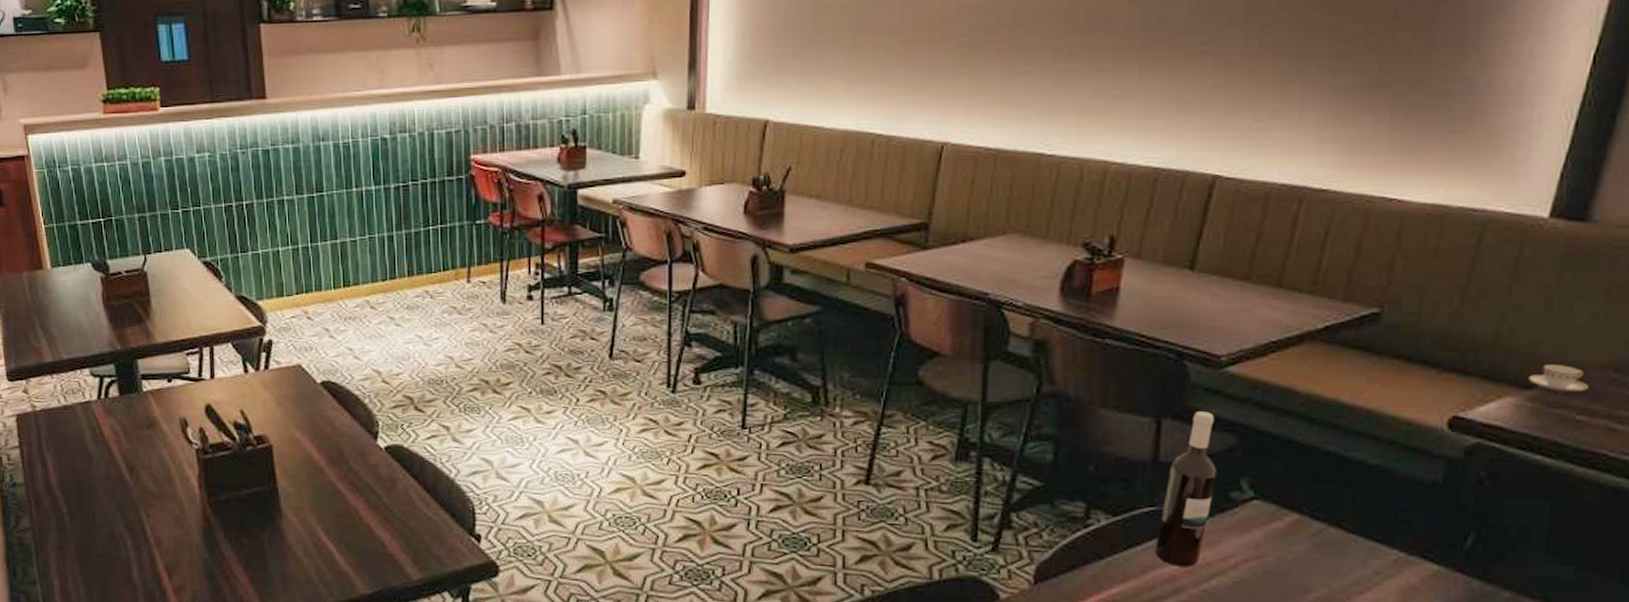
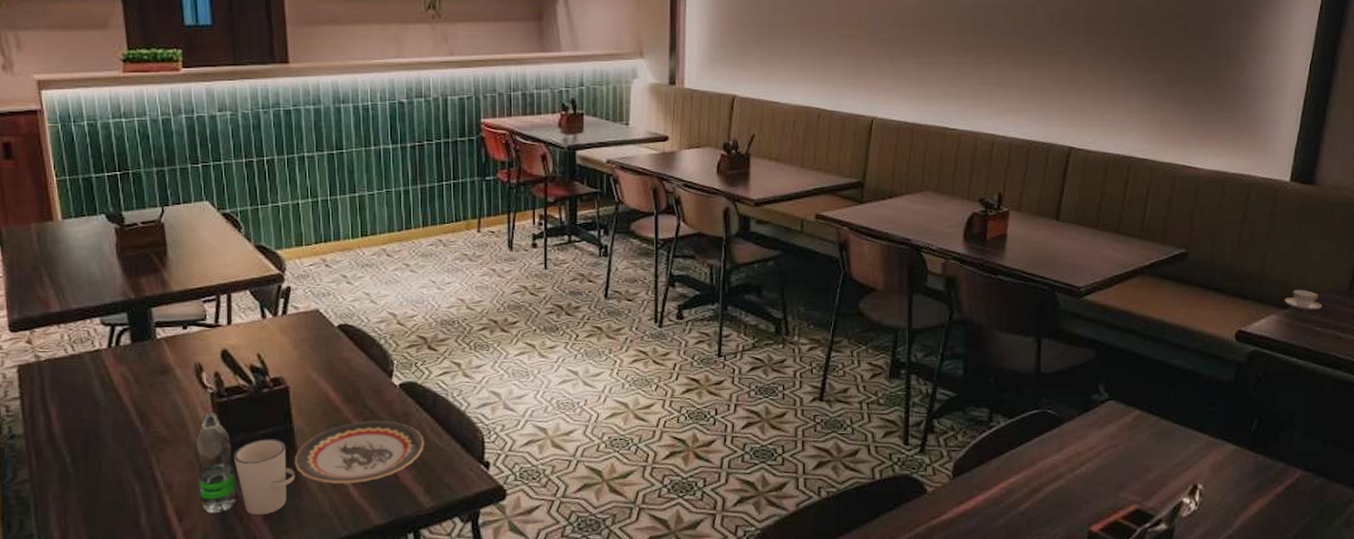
bottle: none [181,469,224,573] -> present [194,412,237,514]
cup: none [219,499,281,577] -> present [233,439,296,516]
plate: none [279,484,413,550] -> present [294,420,425,484]
wine bottle: present [1154,412,1218,567] -> none [1040,332,1083,457]

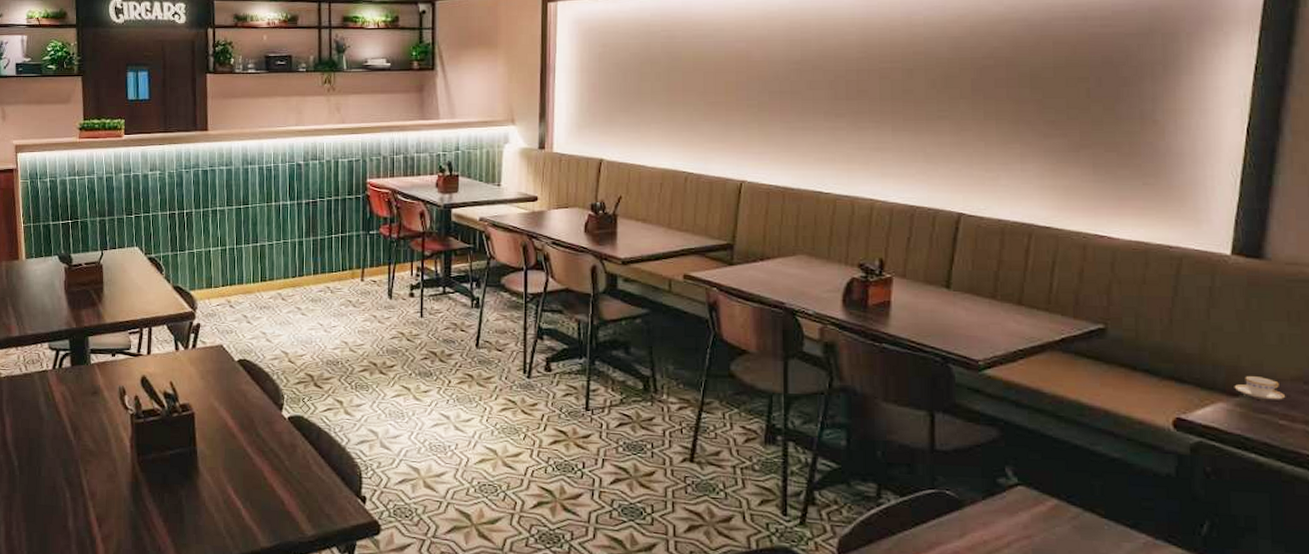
bottle: present [194,412,237,514] -> none [115,431,147,524]
cup: present [233,439,296,516] -> none [146,458,196,529]
plate: present [294,420,425,484] -> none [195,449,309,507]

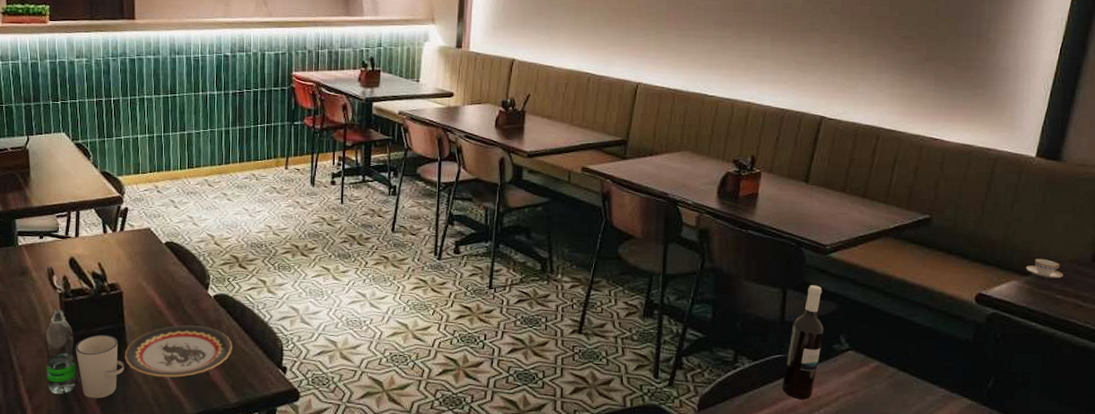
bottle: none [115,431,147,524] -> present [44,309,77,395]
cup: none [146,458,196,529] -> present [75,335,125,399]
plate: none [195,449,309,507] -> present [124,325,233,378]
wine bottle: none [938,407,986,544] -> present [782,285,825,400]

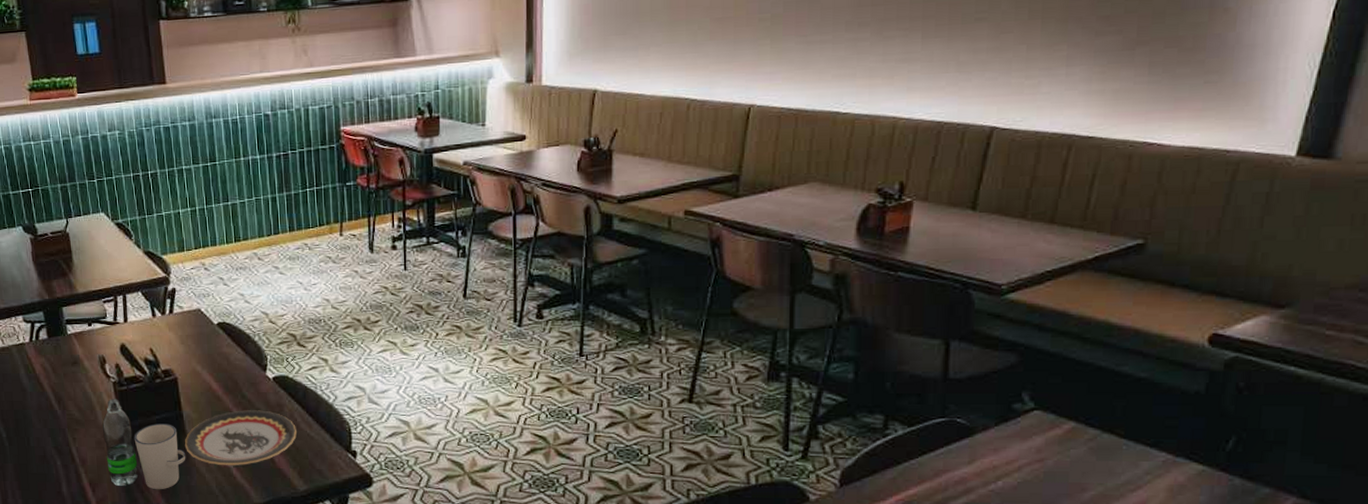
wine bottle: present [782,285,825,400] -> none [946,334,1001,470]
teacup: present [1025,259,1064,280] -> none [1280,286,1337,312]

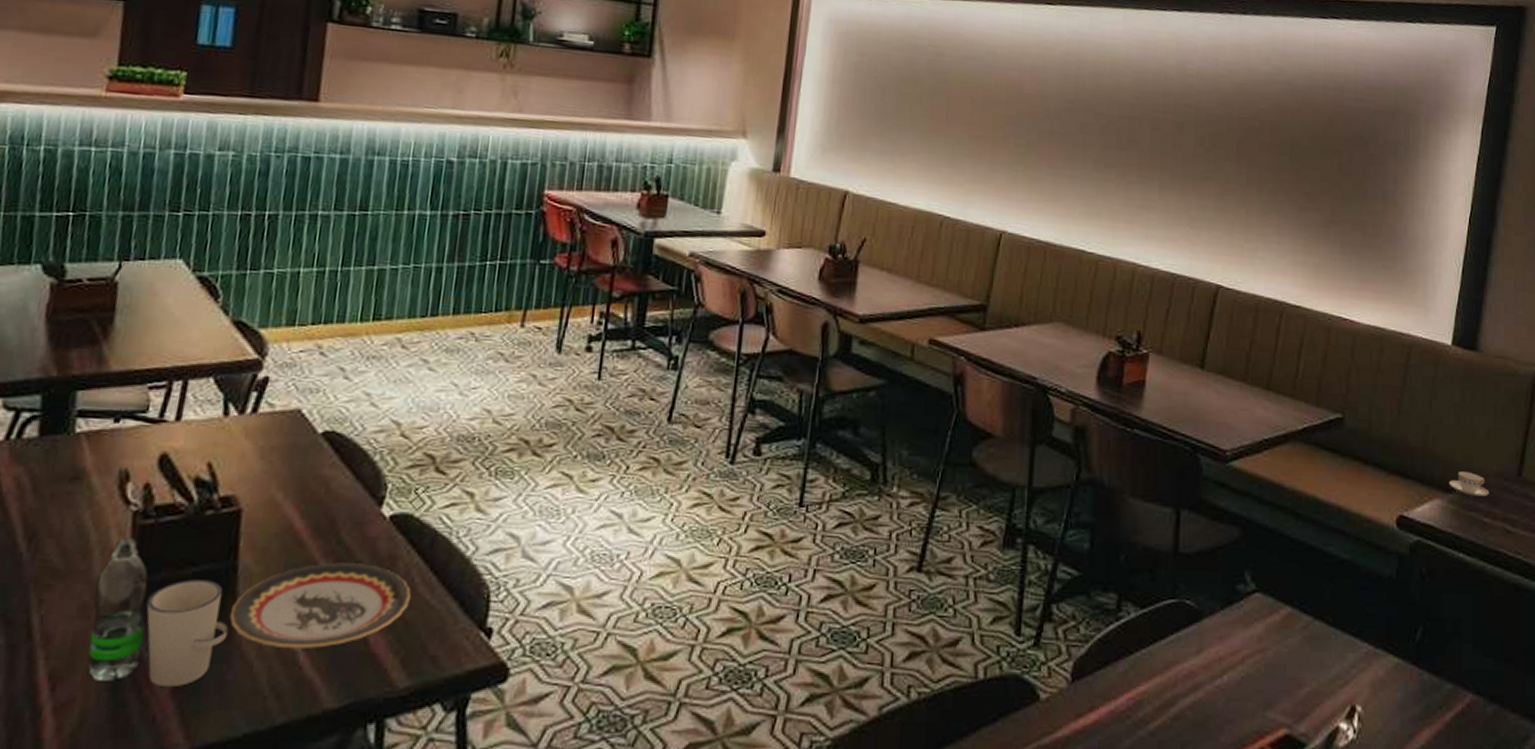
teacup: none [1280,286,1337,312] -> present [1448,472,1490,498]

